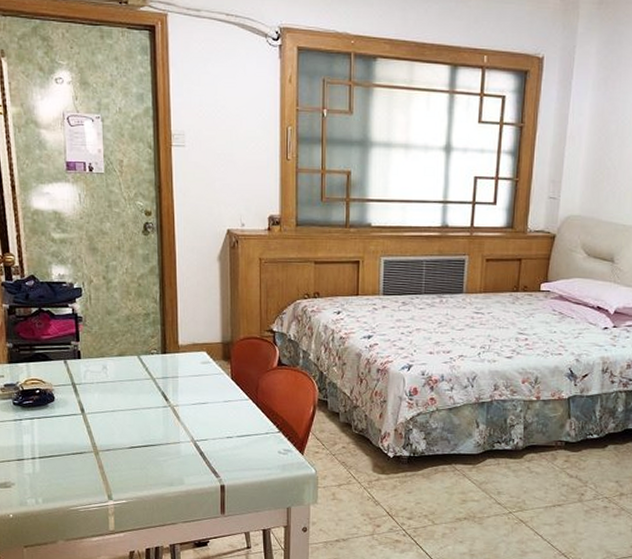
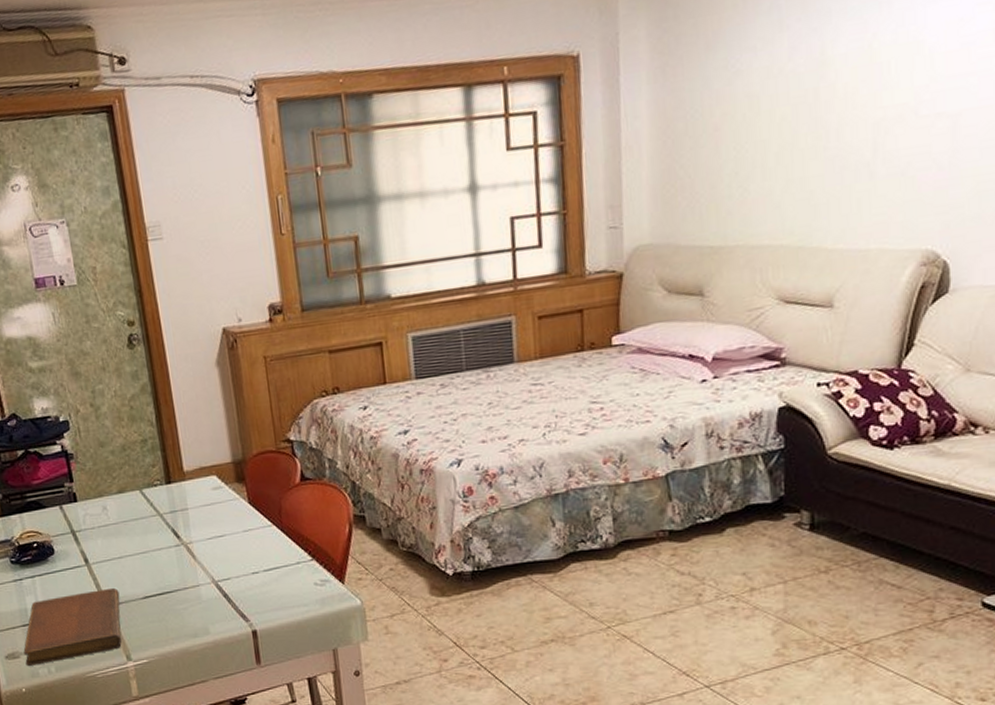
notebook: none [15,436,109,496] -> present [23,587,122,666]

